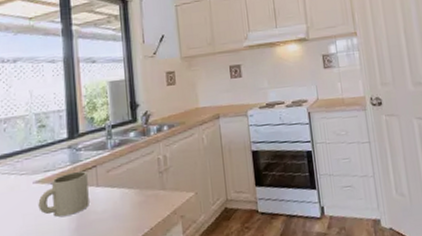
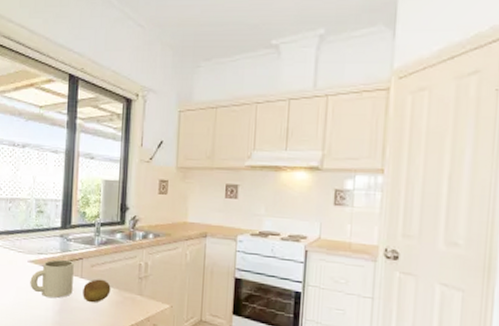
fruit: none [101,182,131,211] -> present [83,279,111,303]

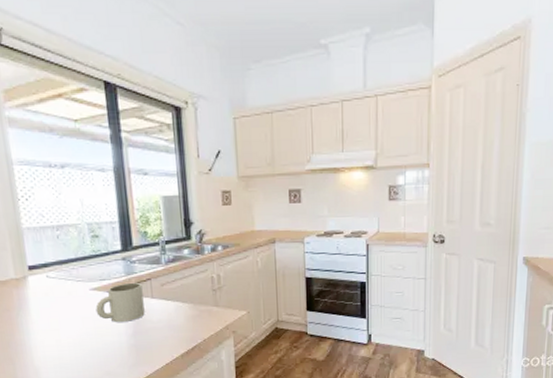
fruit: present [83,279,111,303] -> none [156,296,185,321]

